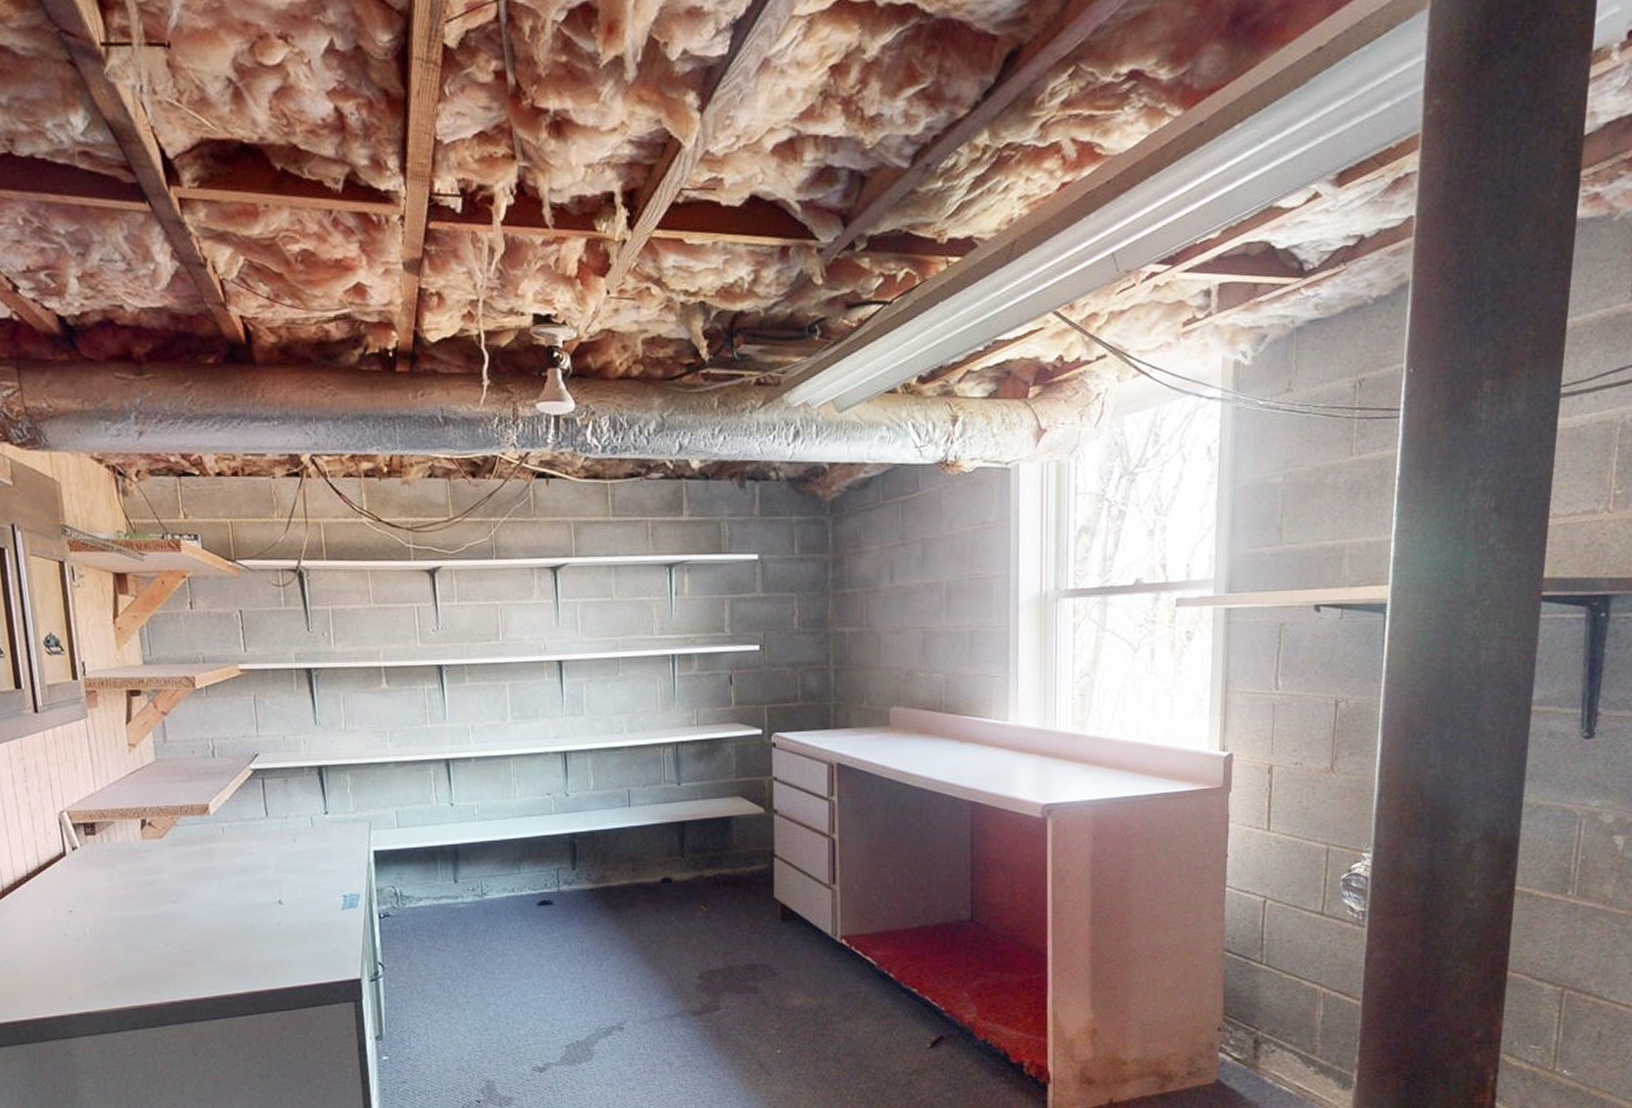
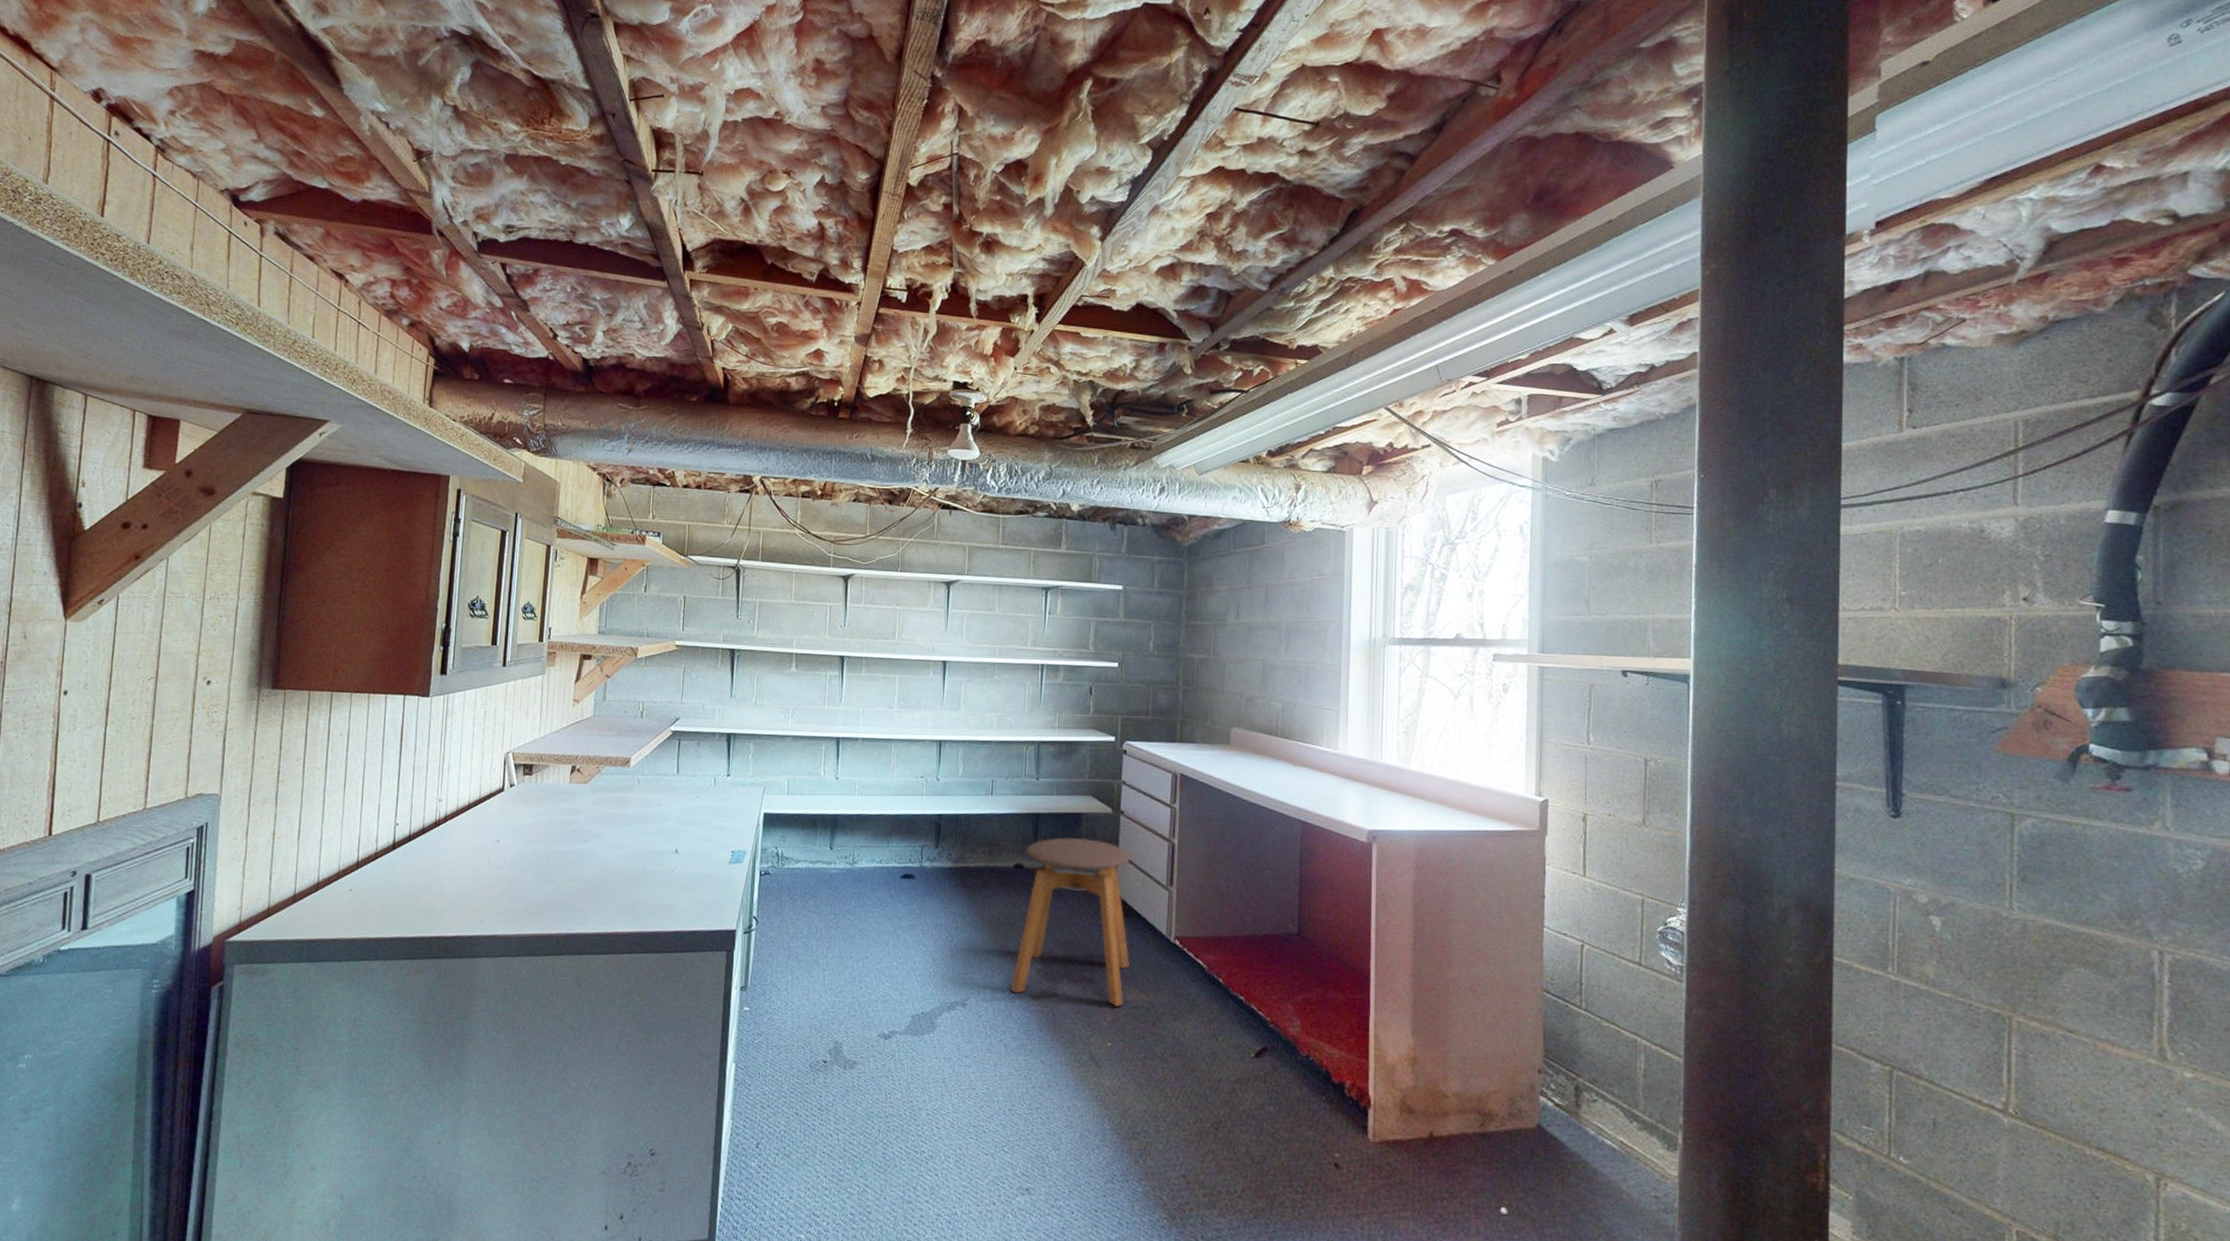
stool: none [669,842,795,1014] -> present [1010,837,1131,1007]

